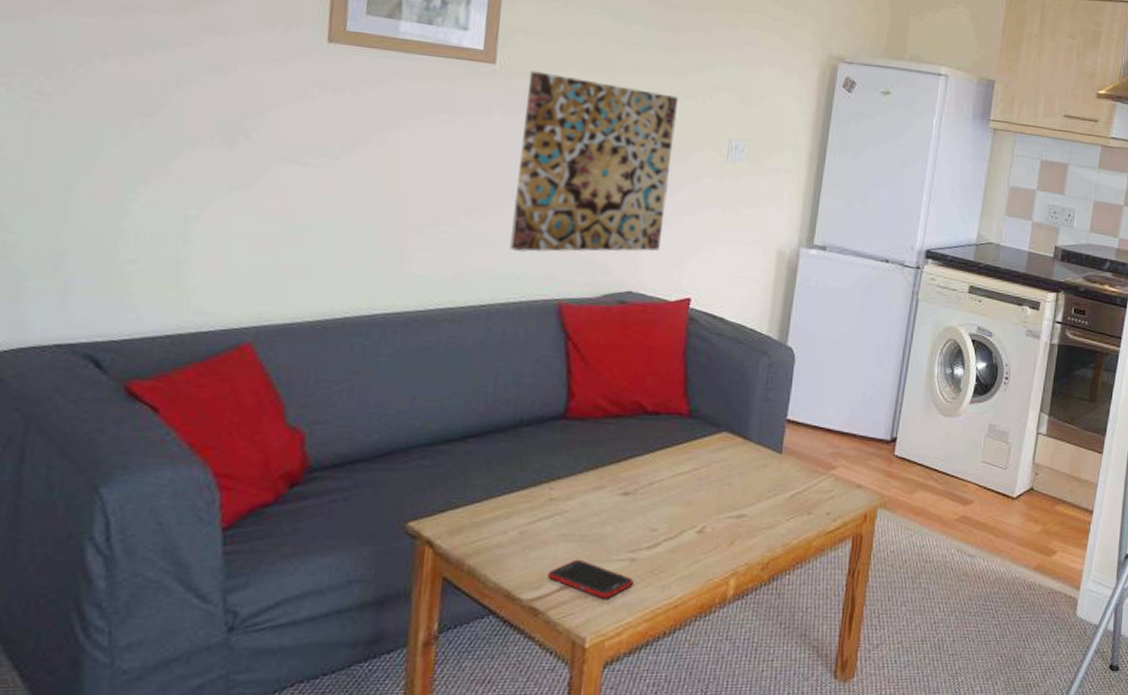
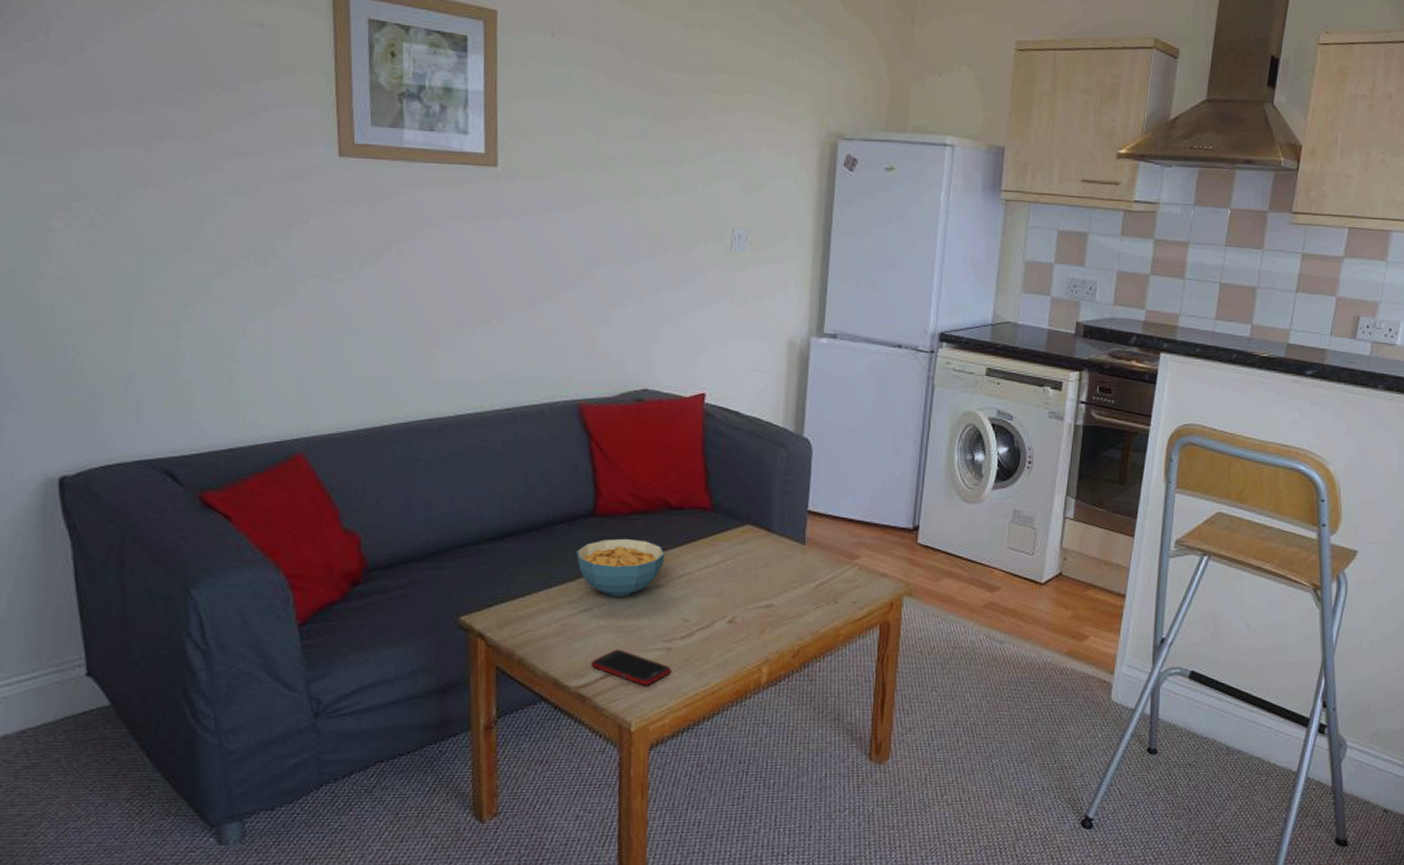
wall art: present [510,70,678,253] -> none [527,171,678,355]
cereal bowl: none [542,442,637,504] -> present [577,538,665,597]

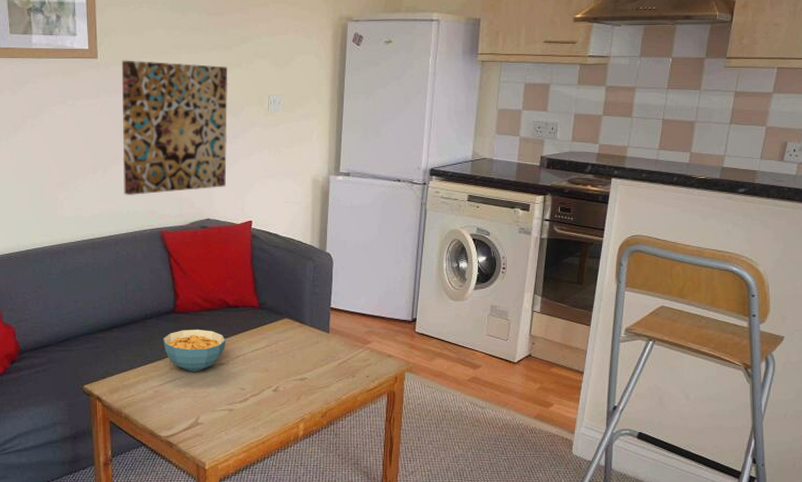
wall art: none [527,171,678,355] -> present [121,60,228,196]
cell phone: present [591,649,671,686] -> none [175,409,233,436]

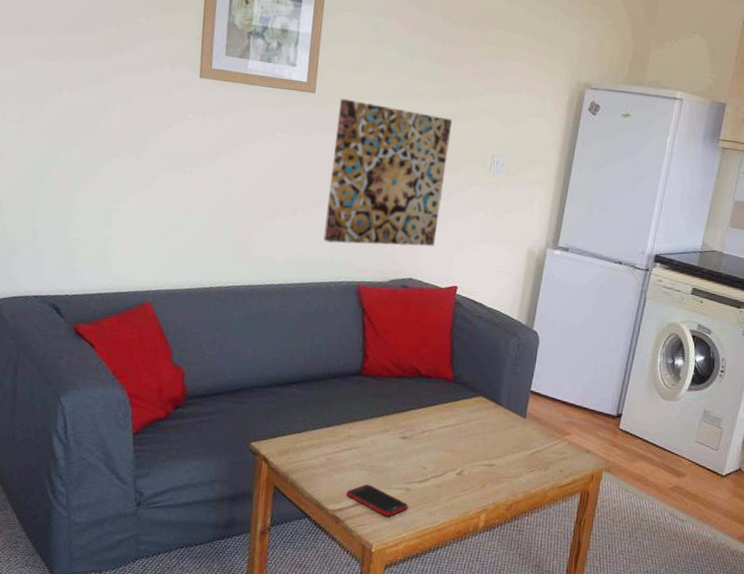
cereal bowl: present [163,329,226,372] -> none [344,395,413,443]
cell phone: none [175,409,233,436] -> present [346,484,408,517]

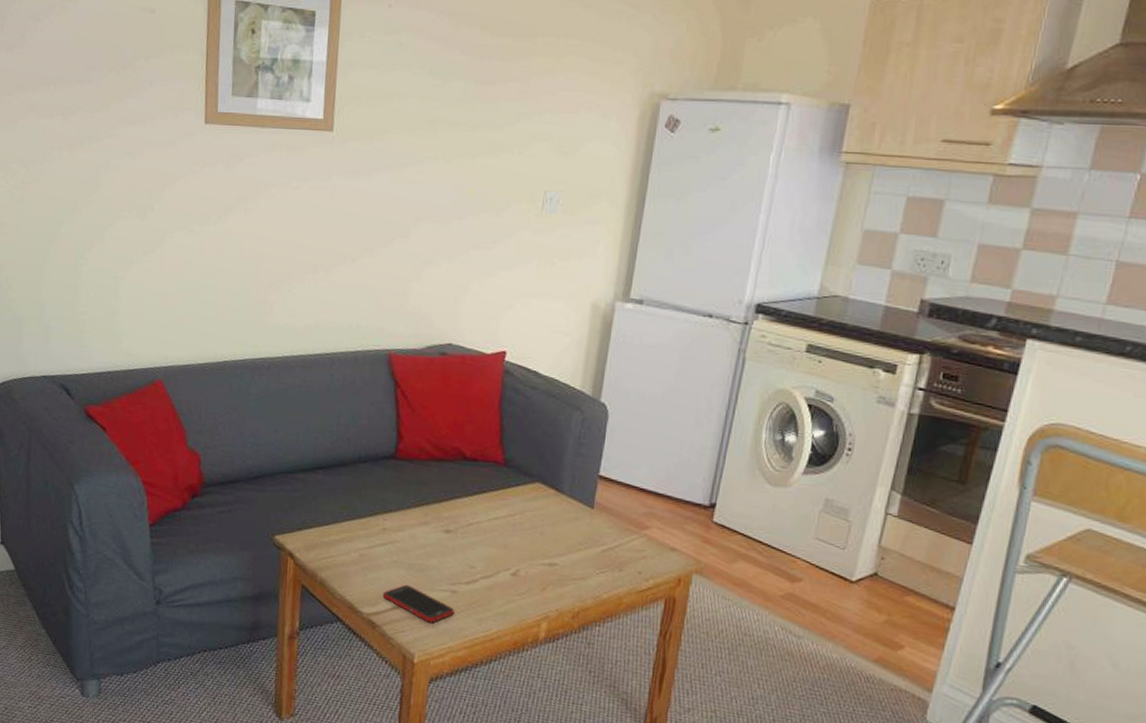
wall art: present [323,98,452,247] -> none [348,135,494,306]

